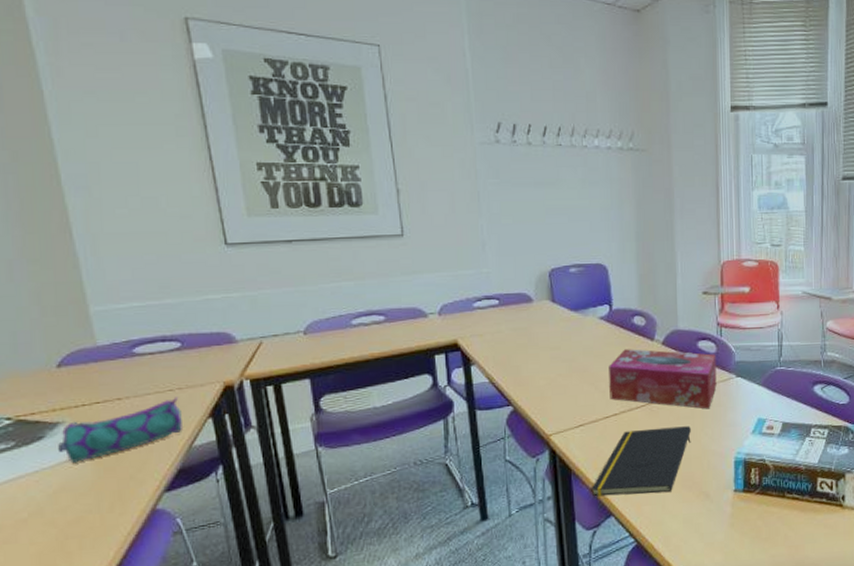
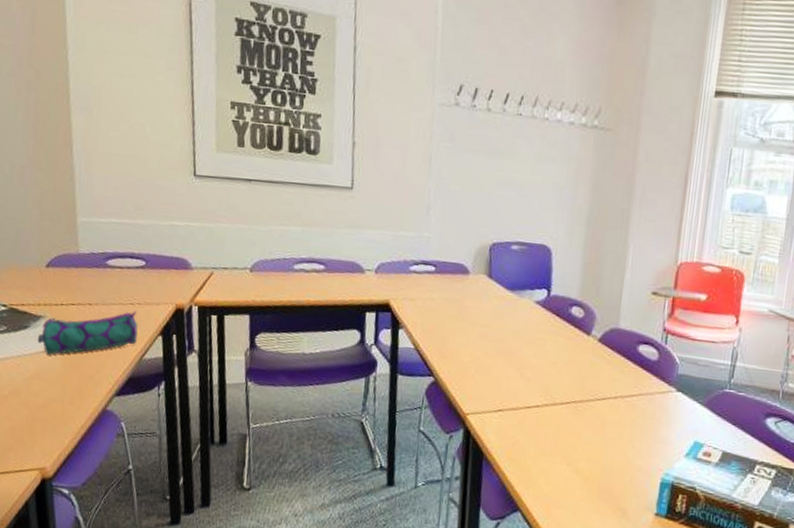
notepad: present [591,426,691,497] -> none [501,426,617,501]
tissue box: present [609,349,717,409] -> none [534,339,657,420]

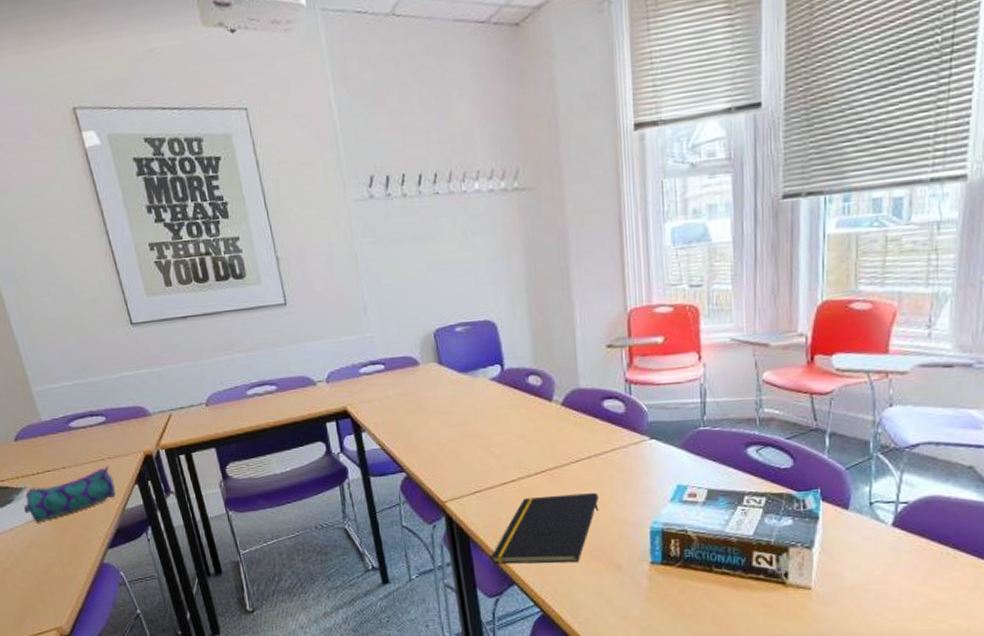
notepad: none [501,426,617,501] -> present [491,493,599,565]

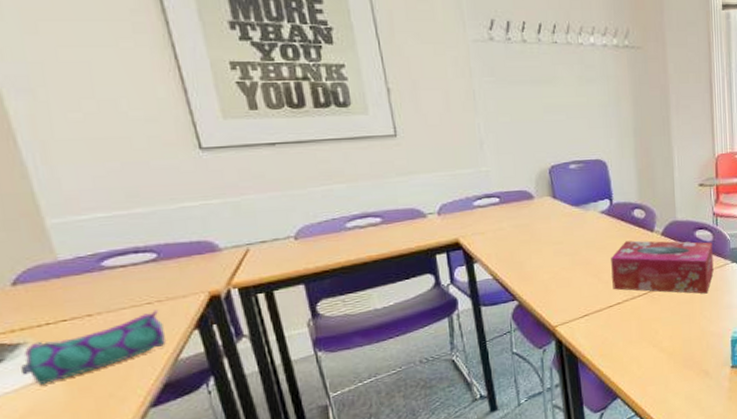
notepad: present [491,493,599,565] -> none [597,310,691,381]
tissue box: none [503,411,627,475] -> present [611,240,714,294]

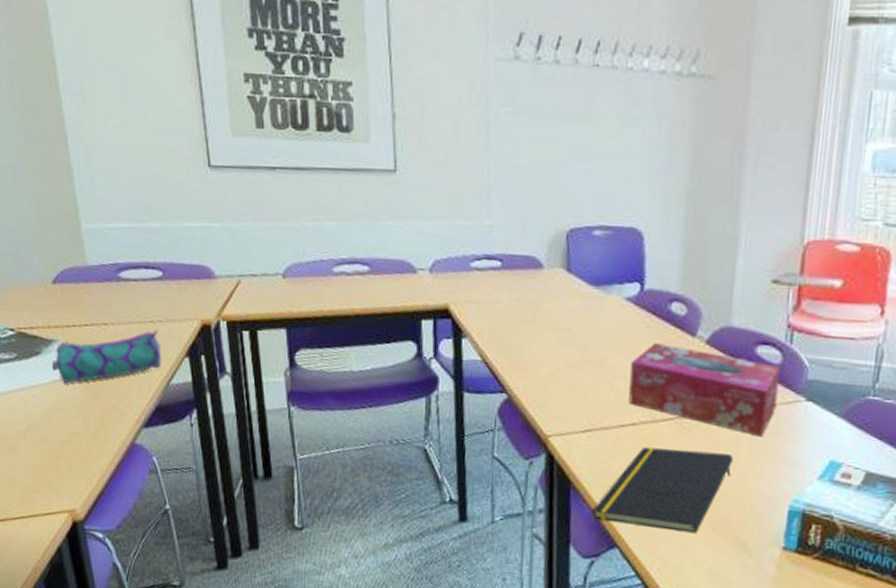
notepad: none [597,310,691,381] -> present [593,447,733,534]

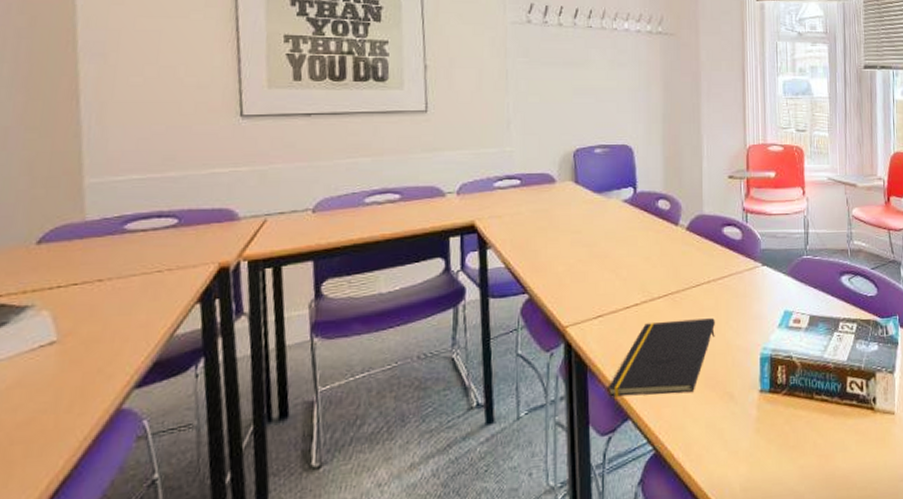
pencil case: present [52,329,162,383] -> none [21,279,168,353]
tissue box: present [628,343,781,437] -> none [631,234,742,300]

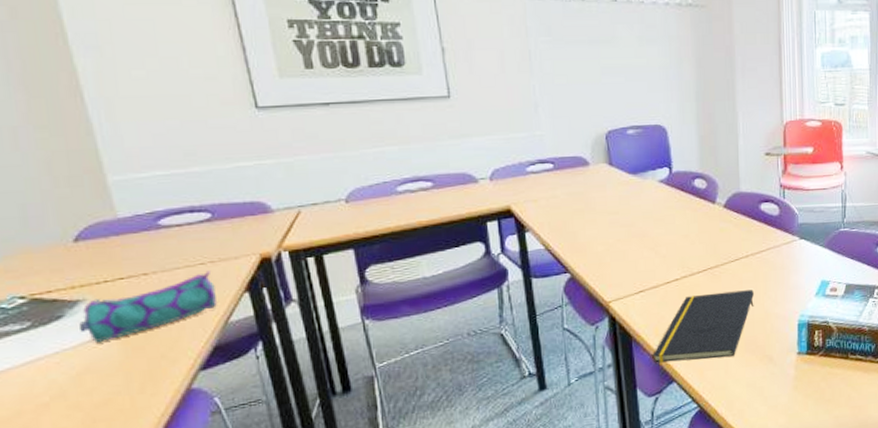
pencil case: none [21,279,168,353] -> present [79,270,218,342]

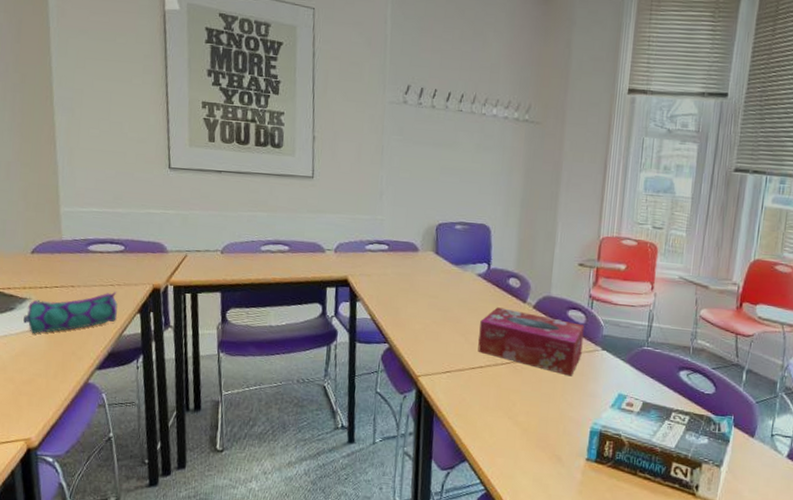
notepad: present [652,290,754,363] -> none [450,384,551,450]
tissue box: none [669,212,780,272] -> present [478,307,585,377]

